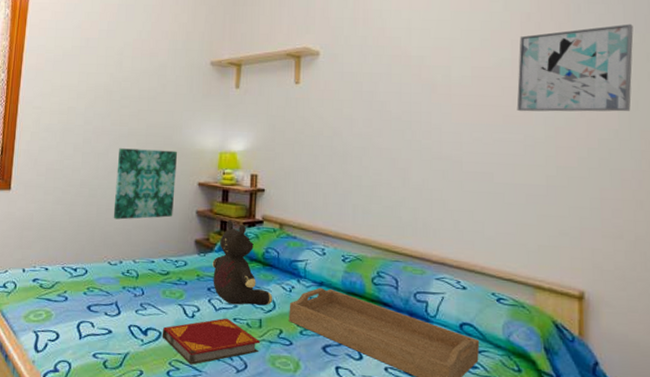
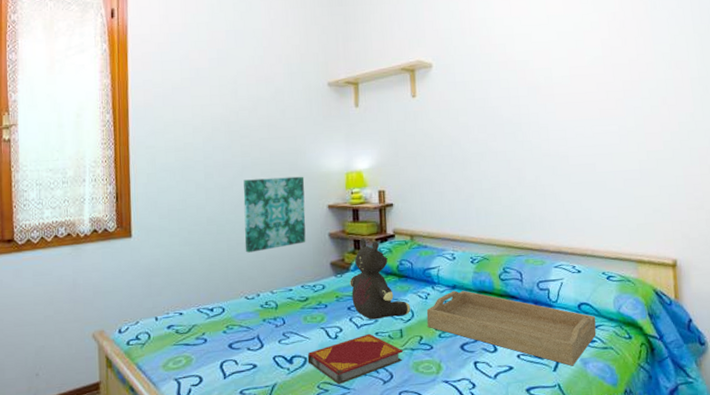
wall art: present [516,23,634,112] -> none [608,16,702,105]

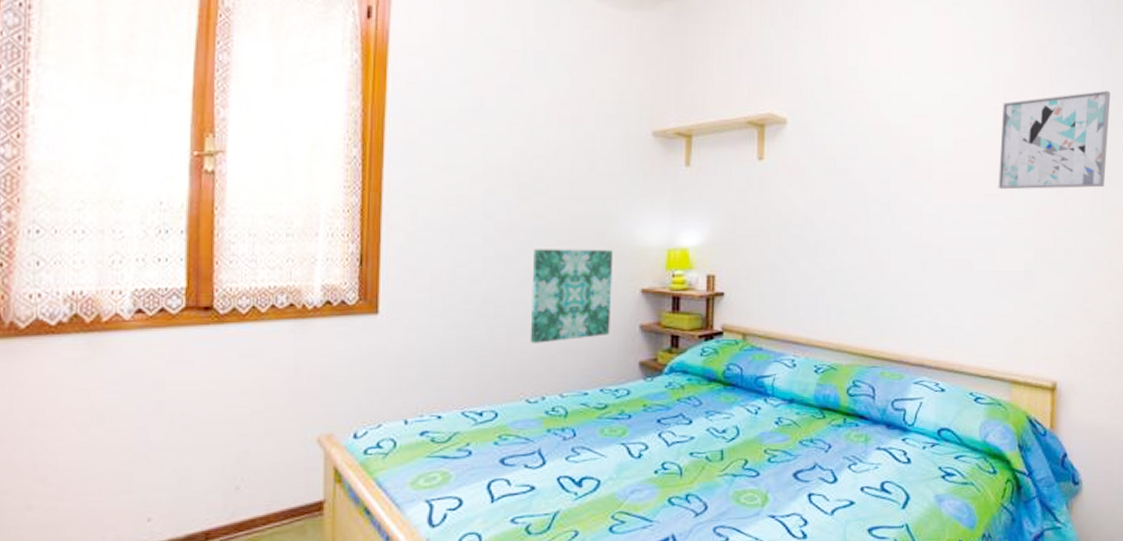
hardback book: present [307,333,404,385] -> none [601,453,723,515]
teddy bear: present [350,239,411,320] -> none [662,334,736,437]
serving tray: present [426,290,597,366] -> none [755,405,957,504]
wall art: none [608,16,702,105] -> present [998,90,1110,190]

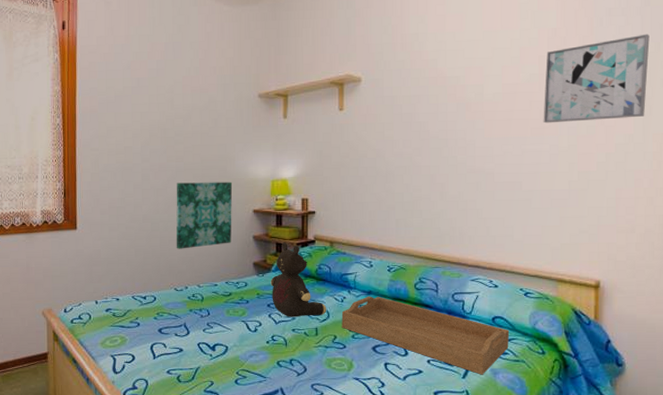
teddy bear: none [662,334,736,437] -> present [270,242,327,317]
serving tray: none [755,405,957,504] -> present [341,296,510,375]

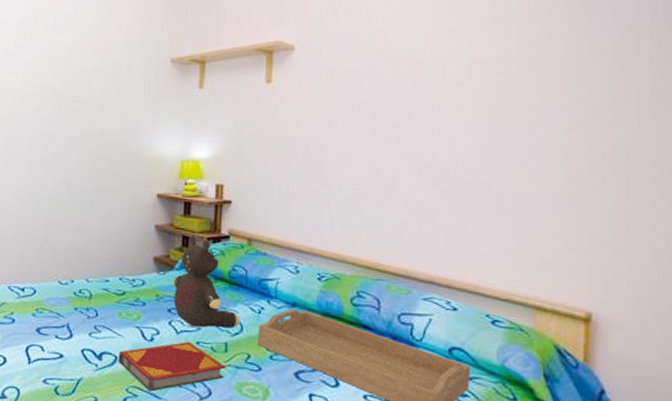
wall art: present [176,182,233,249] -> none [63,156,134,235]
hardback book: none [228,329,318,373] -> present [118,341,227,392]
wall art: present [543,33,650,124] -> none [520,8,661,112]

